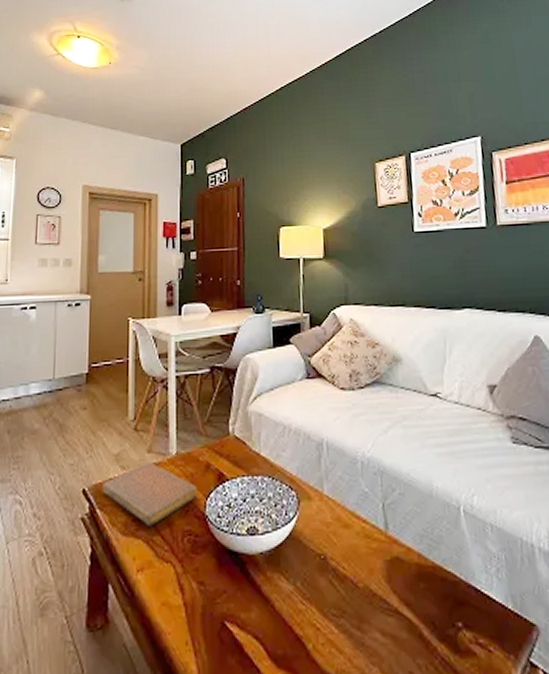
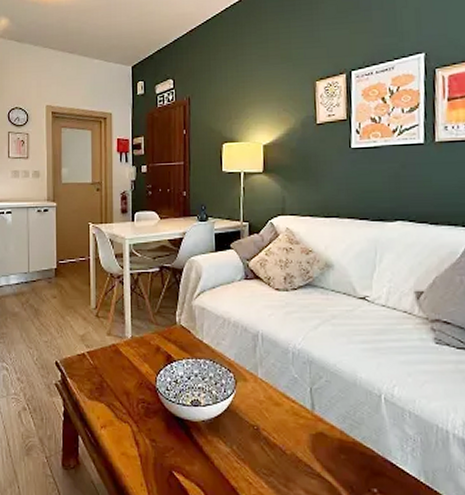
notebook: present [101,461,198,526] -> none [70,342,150,394]

